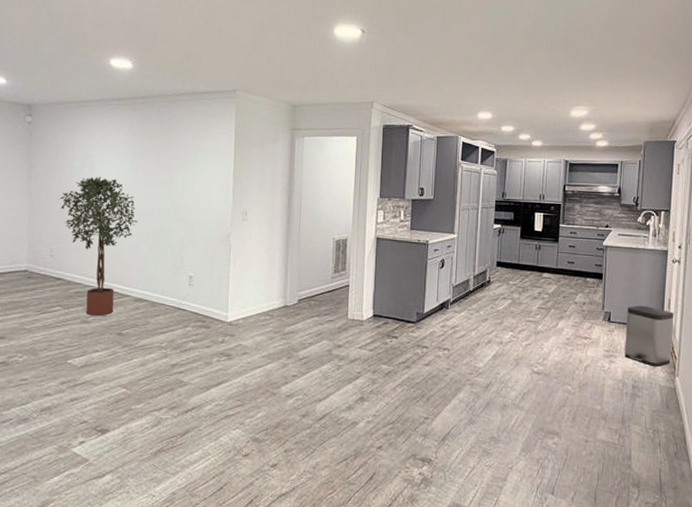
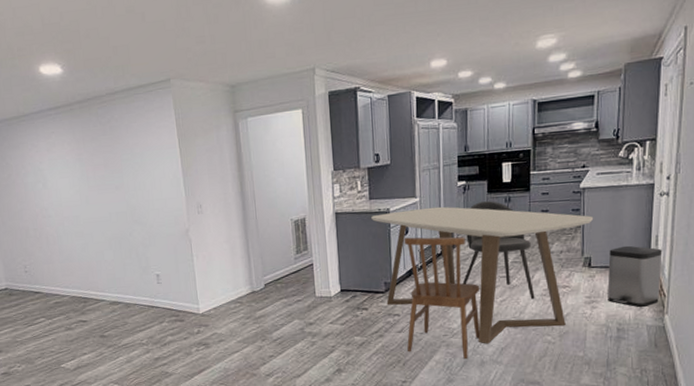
potted tree: present [59,176,139,316] -> none [21,189,99,322]
dining table: none [410,244,614,388] -> present [371,206,594,344]
dining chair: none [433,271,507,400] -> present [404,237,480,359]
dining chair: none [491,246,558,347] -> present [462,201,535,299]

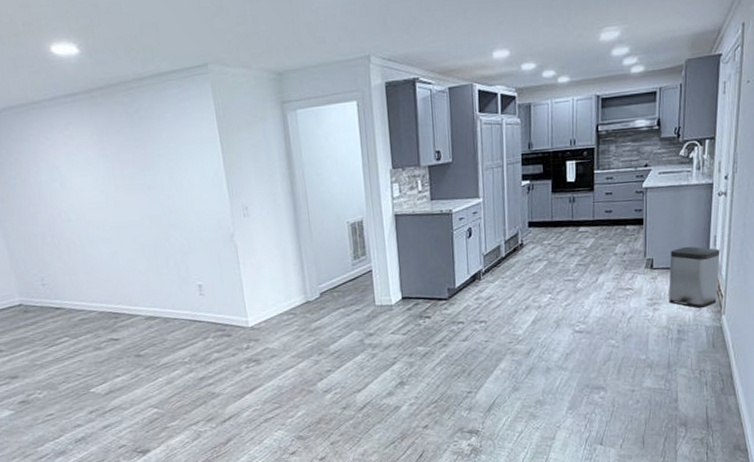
dining table: present [371,206,594,344] -> none [433,207,656,350]
dining chair: present [404,237,480,359] -> none [467,239,545,366]
dining chair: present [462,201,535,299] -> none [527,201,599,303]

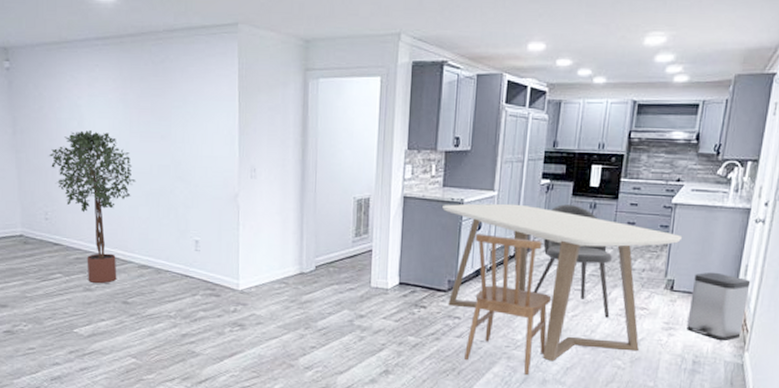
potted tree: none [35,189,130,341] -> present [49,129,136,283]
dining table: none [433,207,656,350] -> present [442,203,683,362]
dining chair: none [467,239,545,366] -> present [464,233,552,375]
dining chair: none [527,201,599,303] -> present [533,204,613,318]

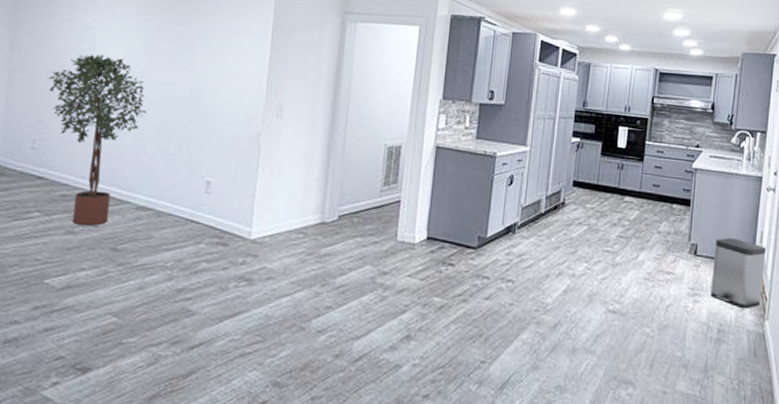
dining table: present [442,203,683,362] -> none [475,157,703,328]
dining chair: present [464,233,552,375] -> none [492,188,582,342]
dining chair: present [533,204,613,318] -> none [563,163,640,282]

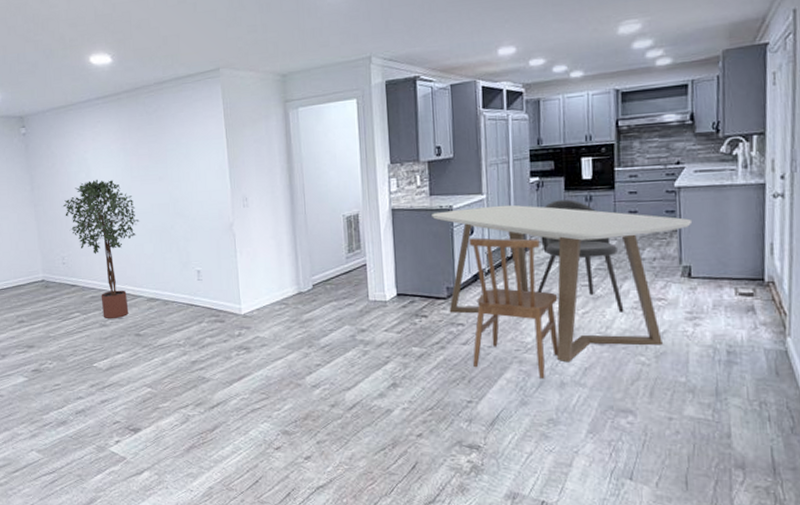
dining table: none [475,157,703,328] -> present [432,204,693,363]
dining chair: none [492,188,582,342] -> present [468,237,559,378]
dining chair: none [563,163,640,282] -> present [537,199,624,312]
pedal bin: present [711,237,766,309] -> none [712,254,780,328]

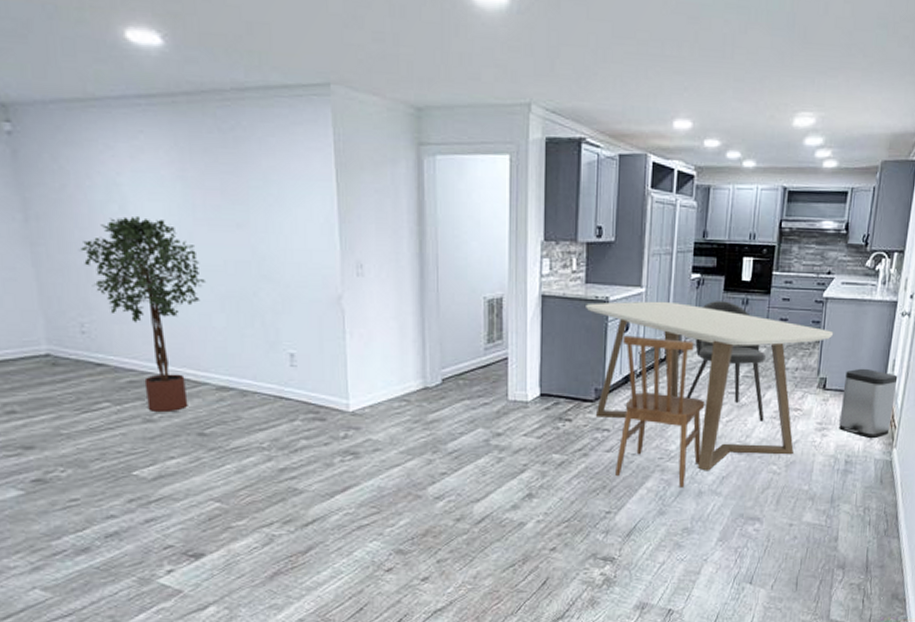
pedal bin: none [712,254,780,328] -> present [839,368,898,439]

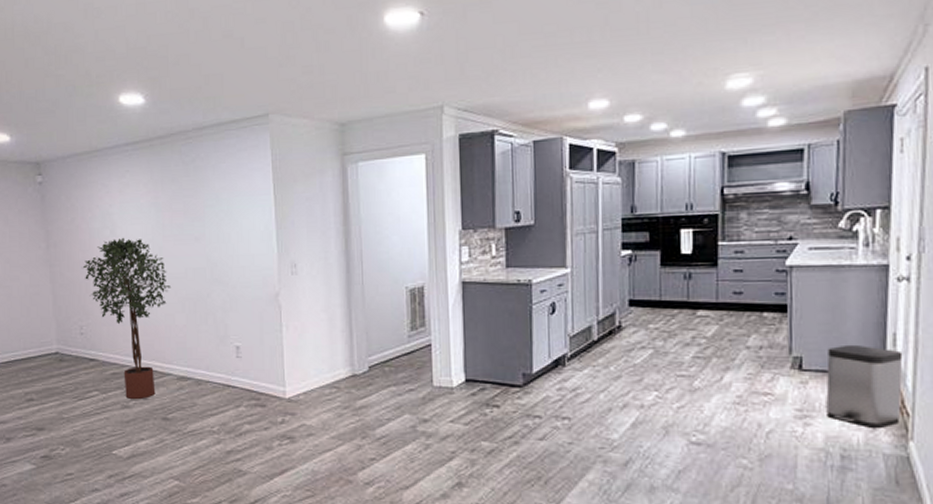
dining table: present [586,301,834,471] -> none [508,280,806,464]
dining chair: present [615,335,705,487] -> none [549,317,650,481]
dining chair: present [686,301,767,421] -> none [626,277,725,408]

